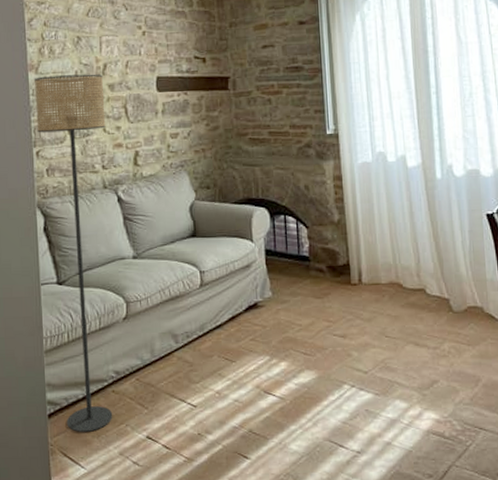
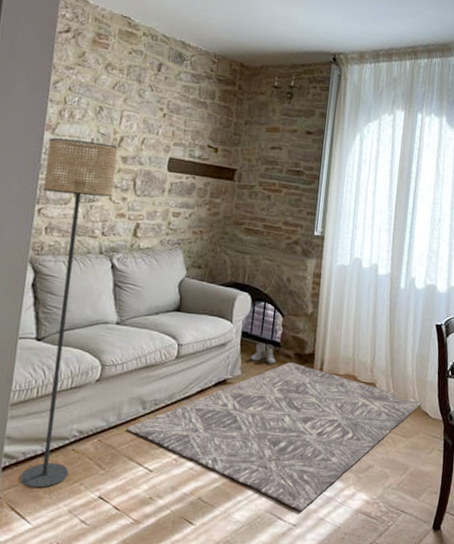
rug: none [163,276,485,437] -> present [127,362,423,511]
boots: none [279,259,307,281] -> present [250,342,275,364]

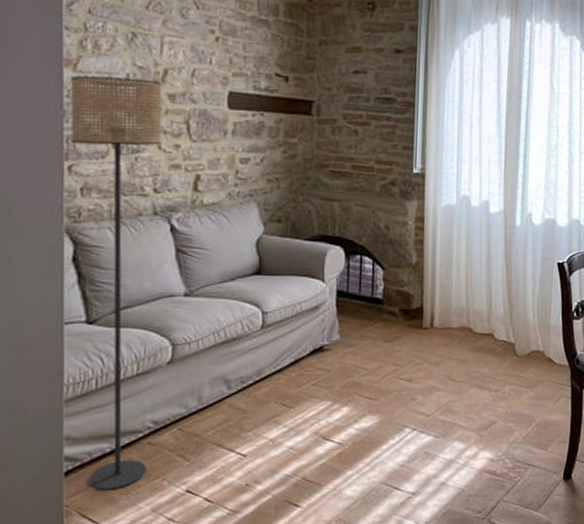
rug: present [127,362,423,511] -> none [211,320,547,479]
boots: present [250,342,275,364] -> none [349,301,378,324]

